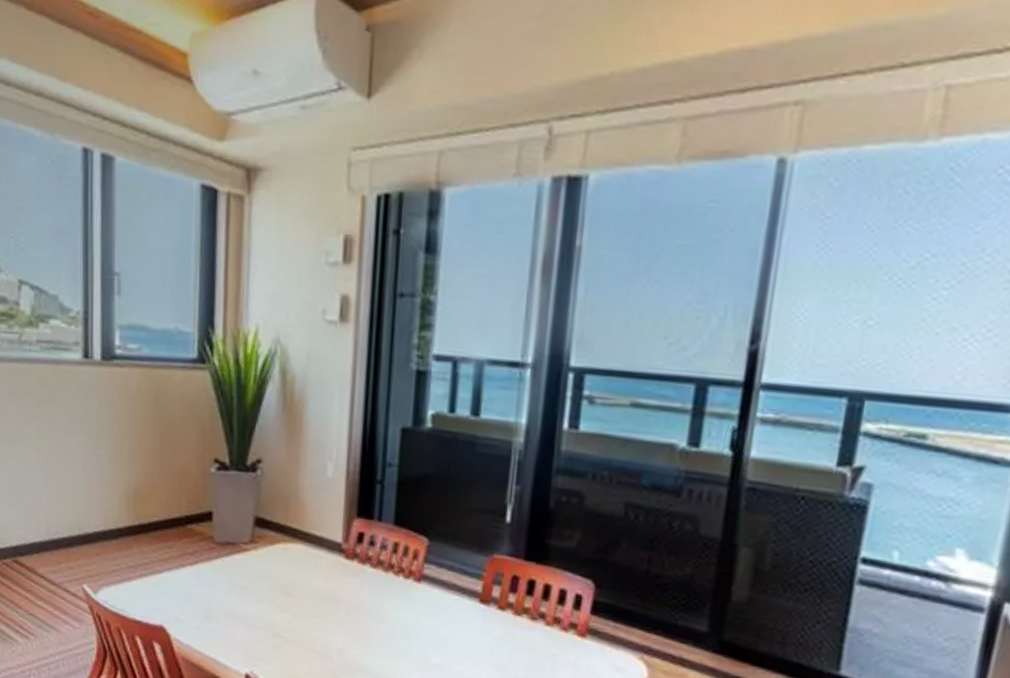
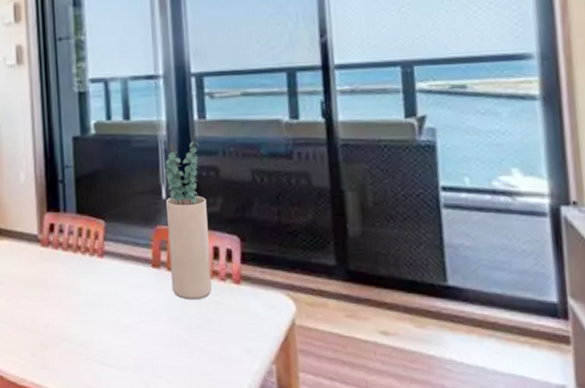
vase: none [500,447,564,649] -> present [165,134,212,300]

